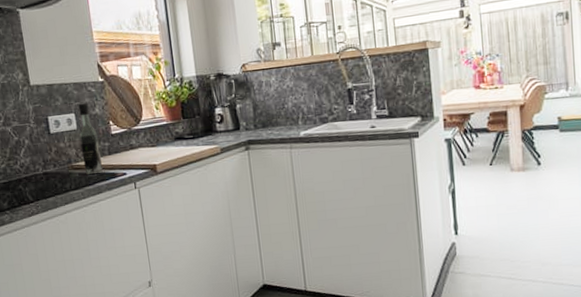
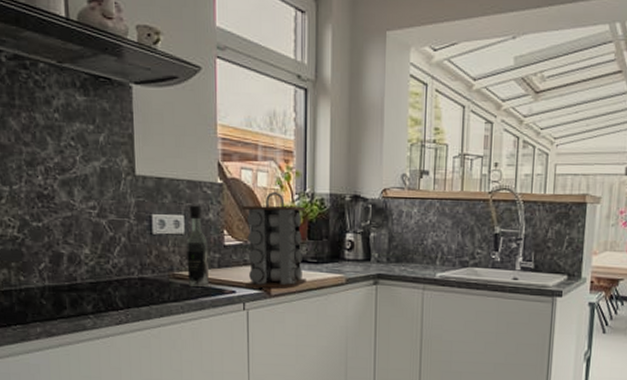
spice rack: none [122,81,186,169] -> present [242,191,306,290]

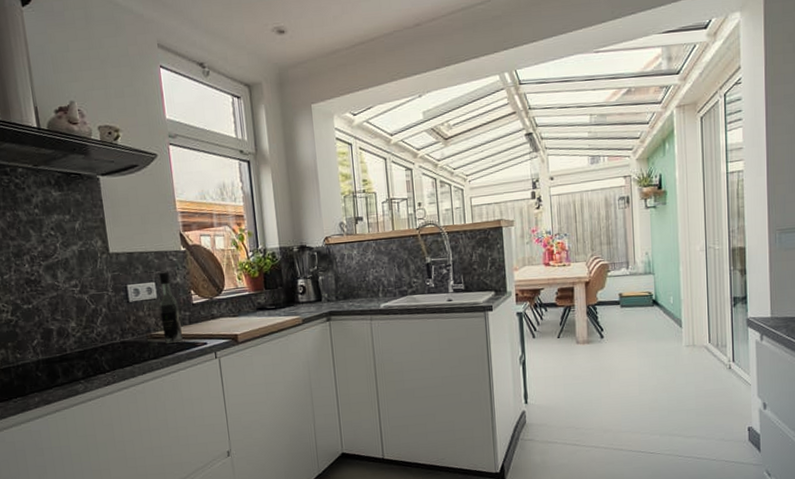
spice rack: present [242,191,306,290] -> none [204,251,268,339]

